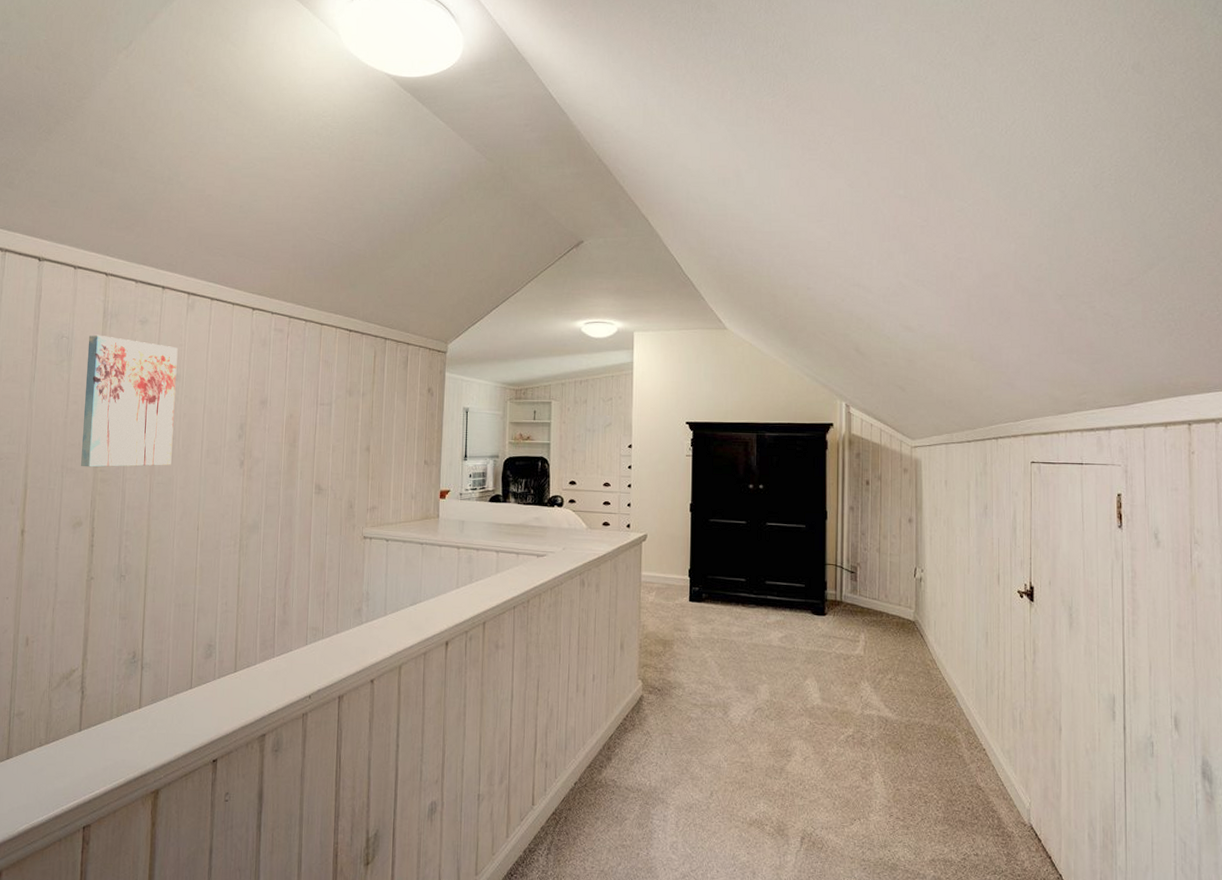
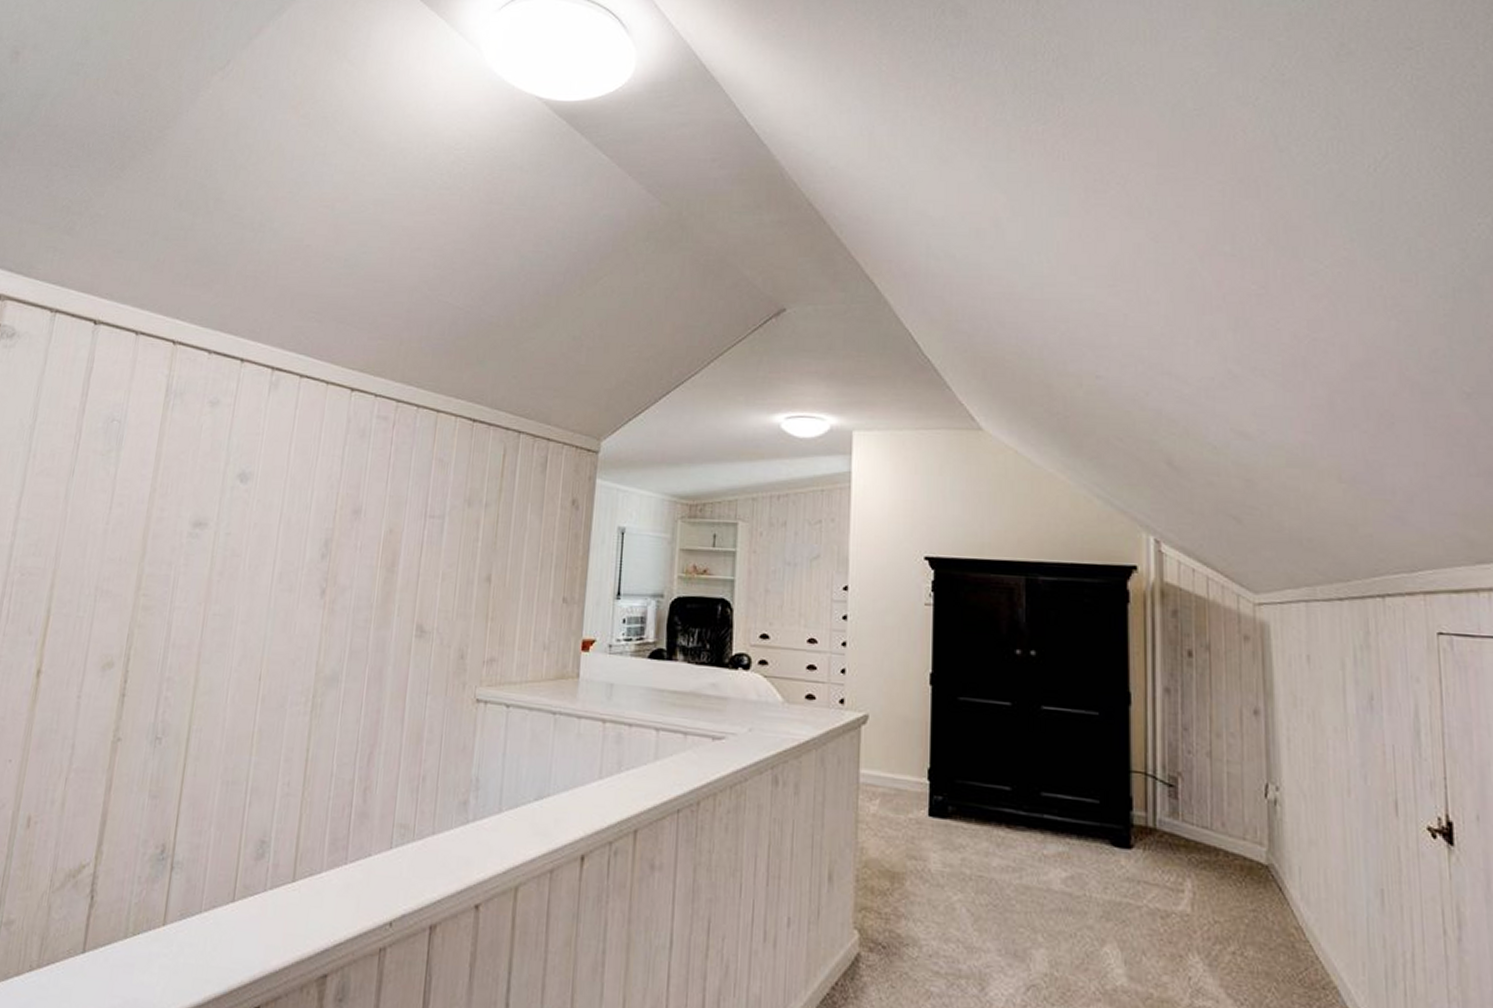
wall art: present [80,334,178,468] -> none [119,418,254,592]

